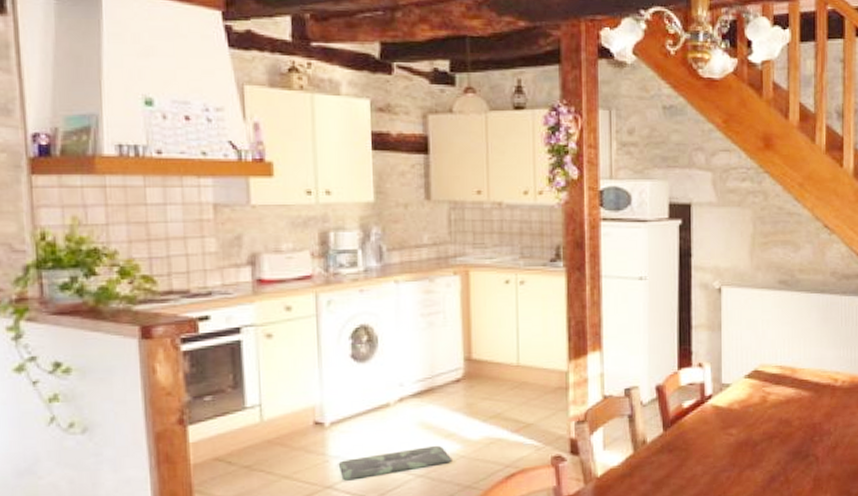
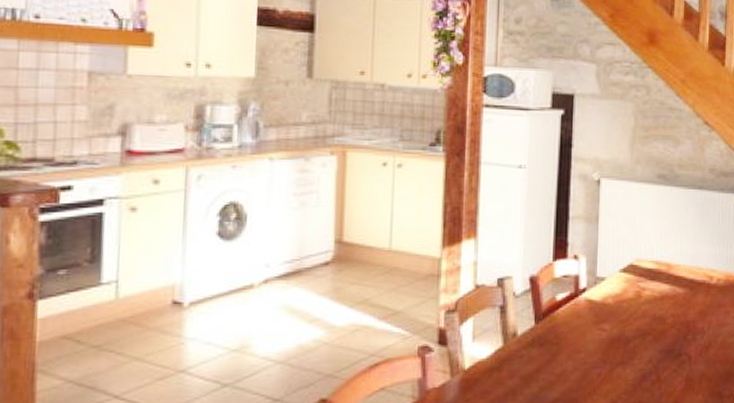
doormat: present [339,446,452,481] -> none [195,332,315,365]

